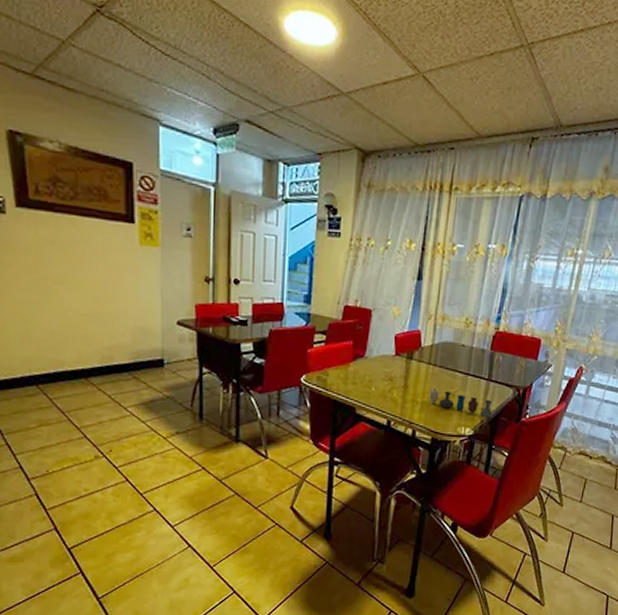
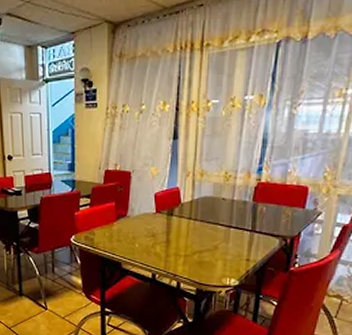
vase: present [429,388,493,417] -> none [191,242,258,268]

